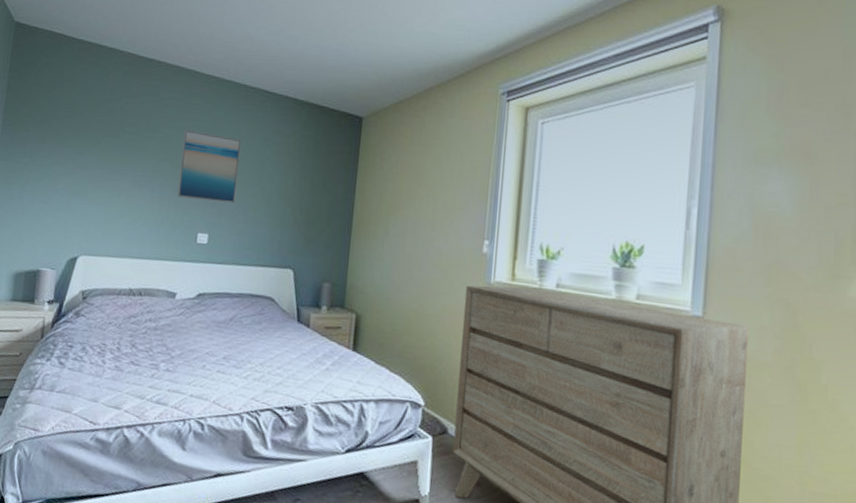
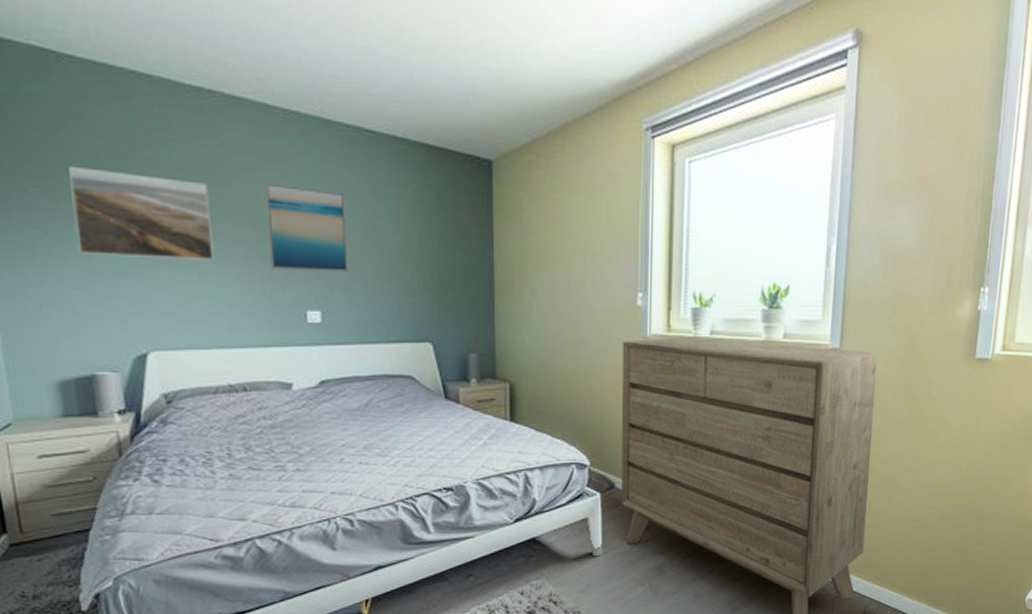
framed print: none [50,113,145,187] -> present [68,165,214,260]

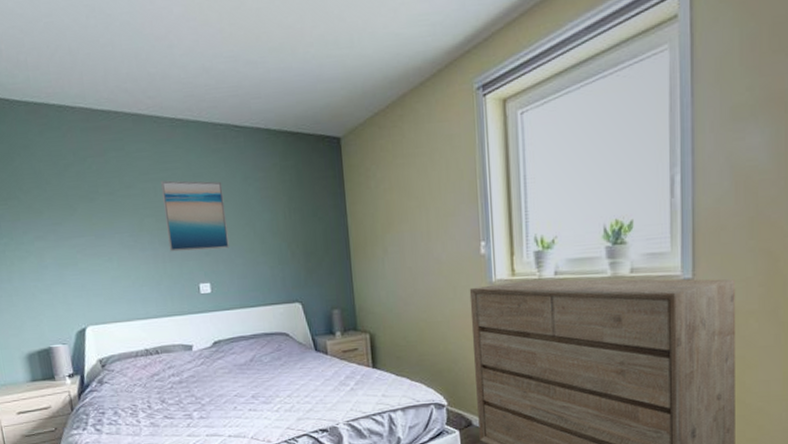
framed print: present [68,165,214,260] -> none [23,185,127,254]

